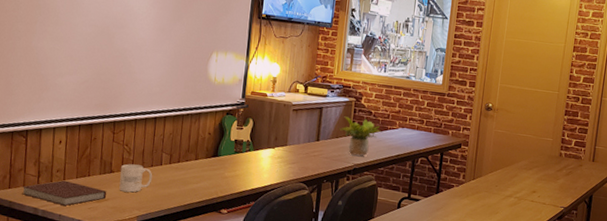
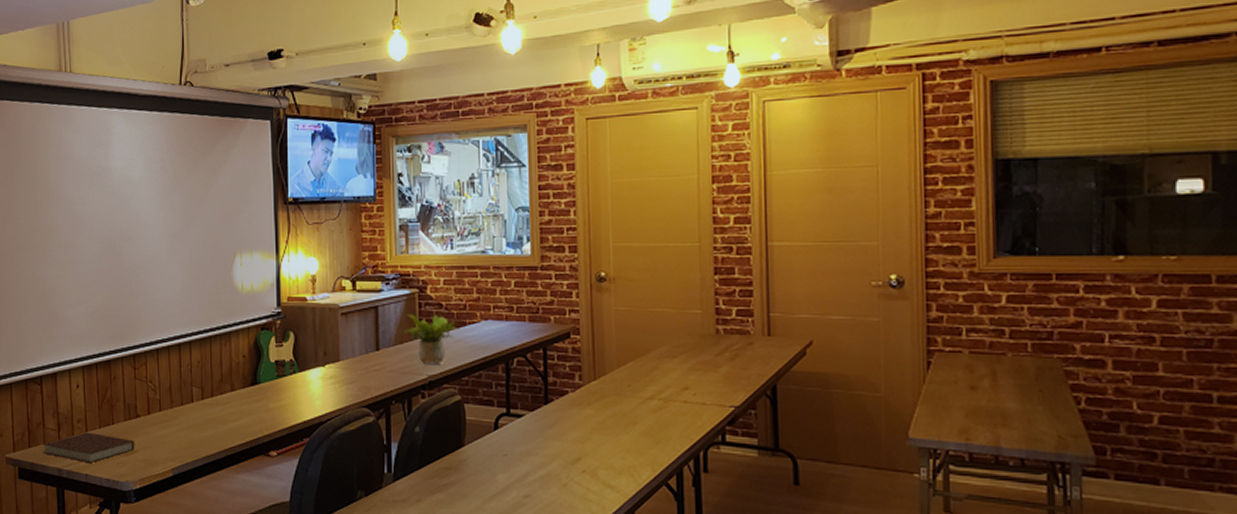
mug: present [119,164,153,193] -> none [146,404,185,440]

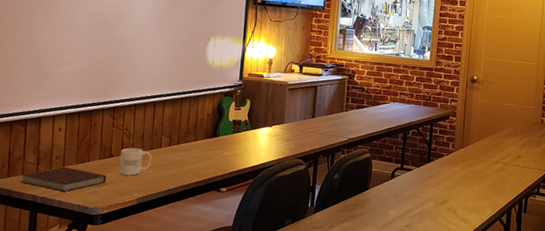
mug: none [146,404,185,440] -> present [119,148,153,176]
potted plant: present [403,314,459,364] -> none [333,93,375,131]

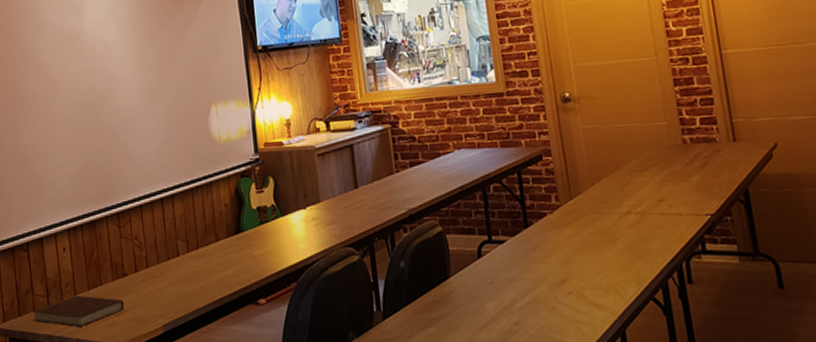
mug: present [119,148,153,176] -> none [133,260,172,297]

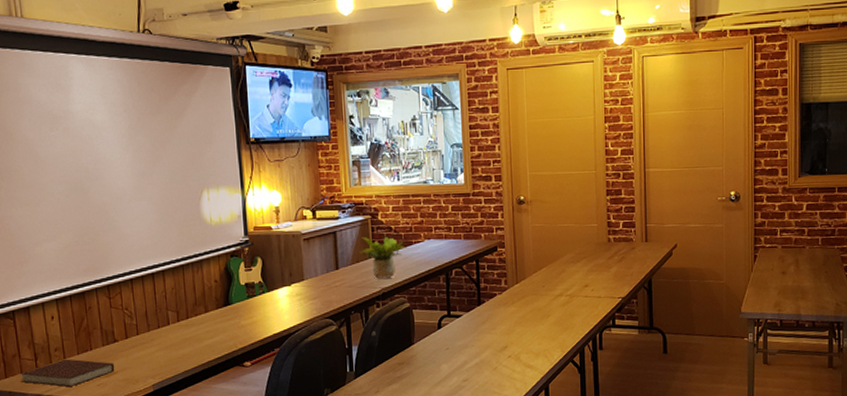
potted plant: none [379,147,434,198] -> present [358,236,407,278]

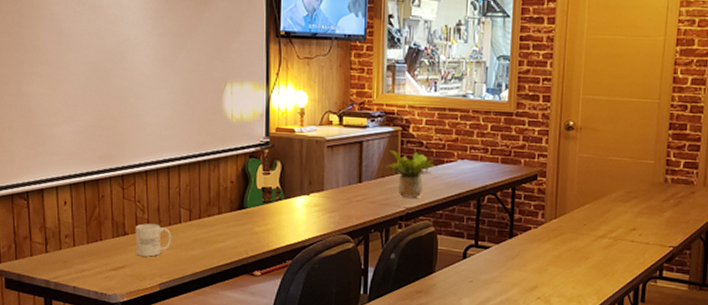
notebook: present [20,359,115,388] -> none [30,247,123,277]
mug: none [124,328,162,361] -> present [135,223,172,257]

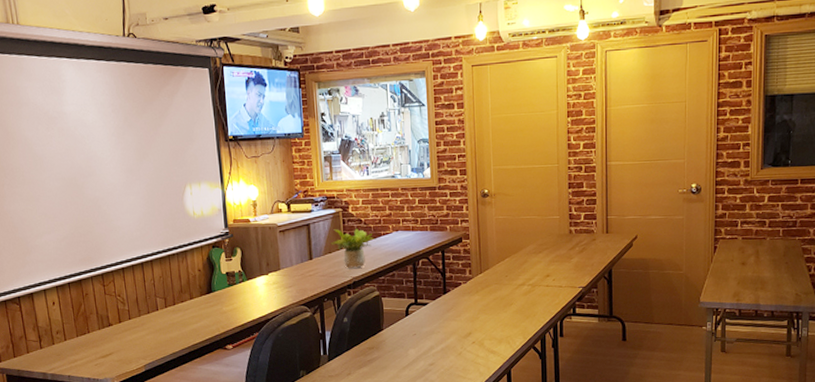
mug: present [135,223,172,257] -> none [117,314,152,343]

